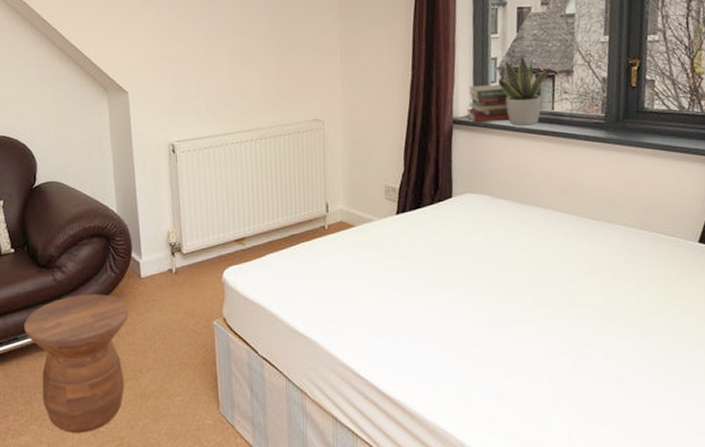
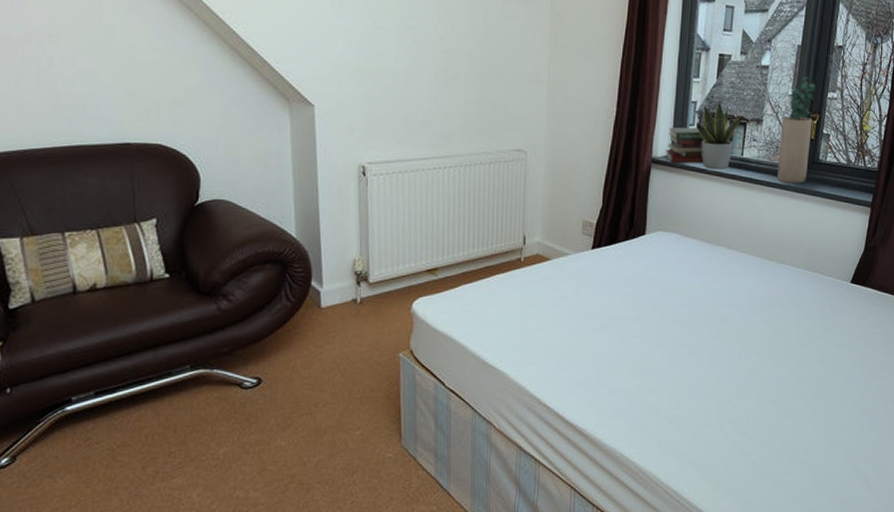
side table: present [23,294,130,433] -> none [178,325,307,473]
vase: none [595,14,632,137] -> present [777,70,815,185]

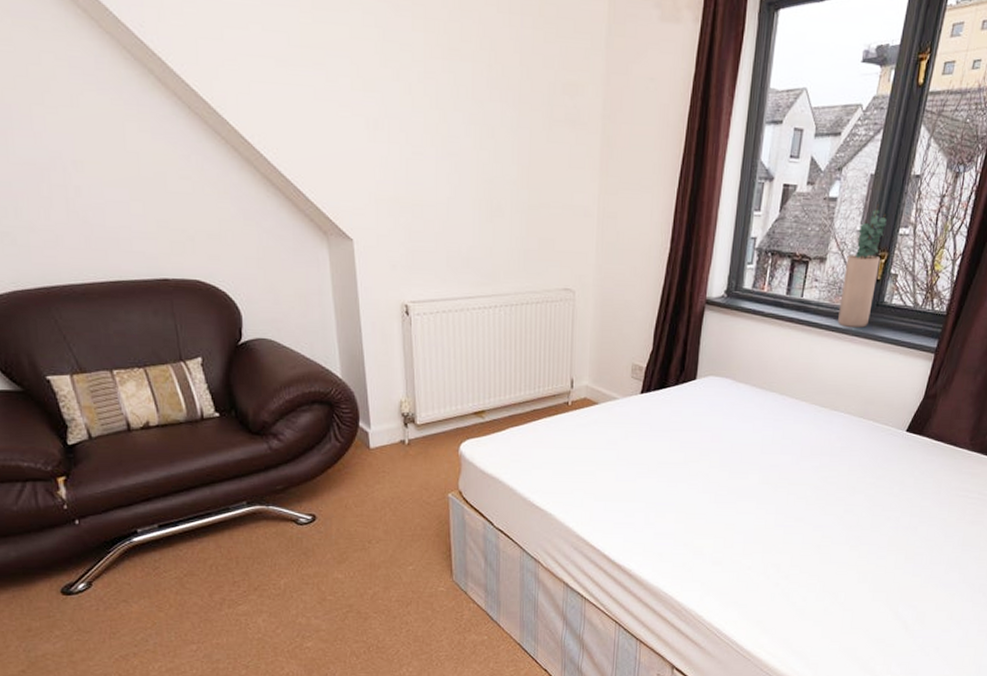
books: present [666,127,706,164] -> none [721,265,765,306]
potted plant: present [695,100,743,170] -> none [754,236,806,313]

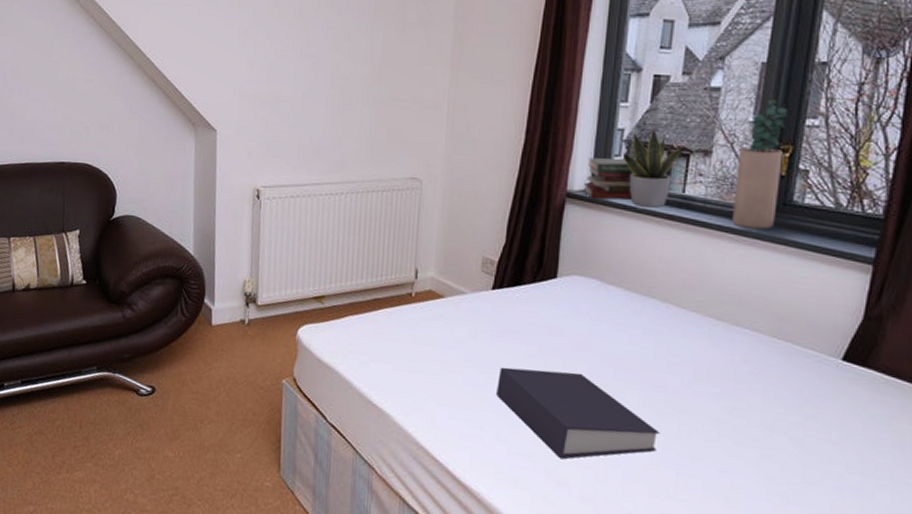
book: none [645,461,774,533] -> present [497,367,660,460]
books: none [721,265,765,306] -> present [584,157,636,201]
potted plant: none [754,236,806,313] -> present [622,128,685,209]

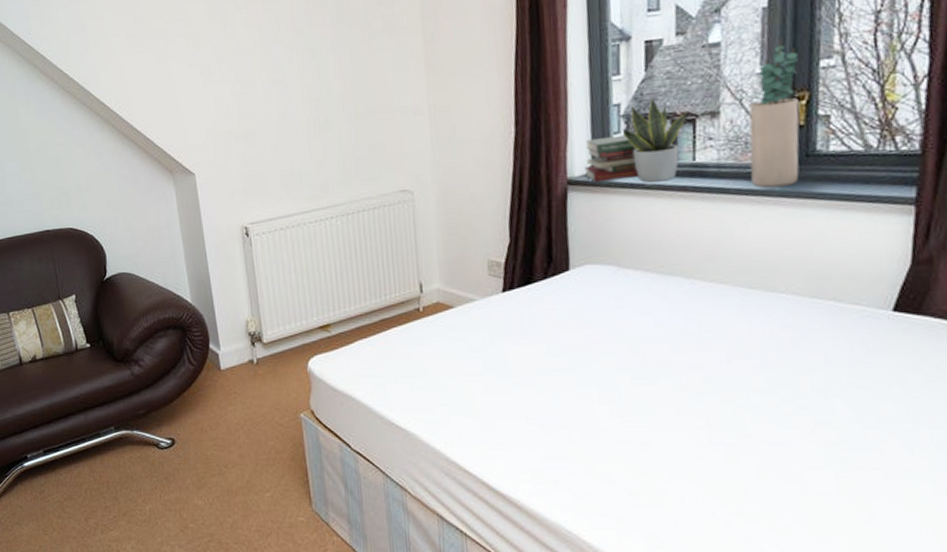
book: present [497,367,660,460] -> none [521,364,703,455]

